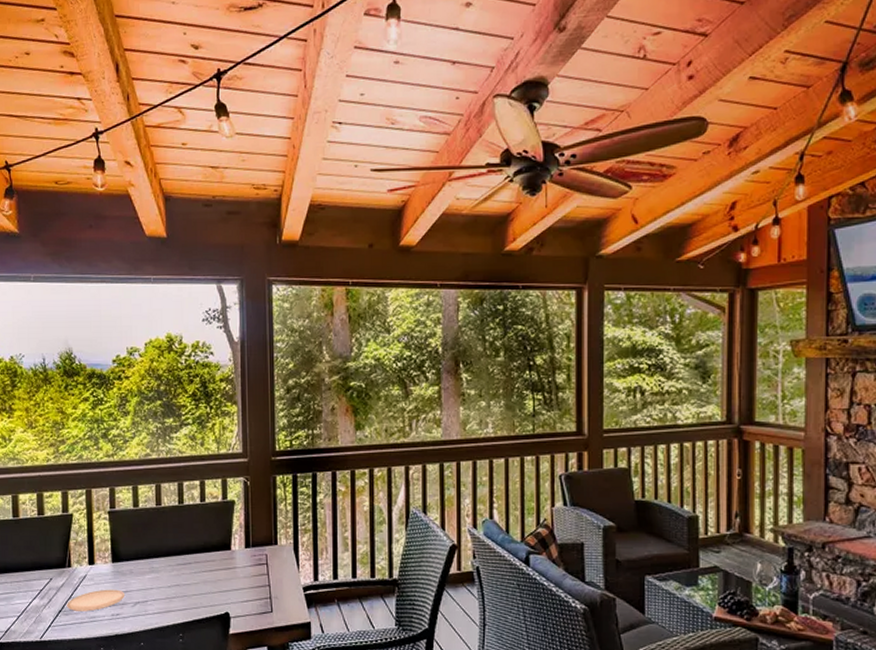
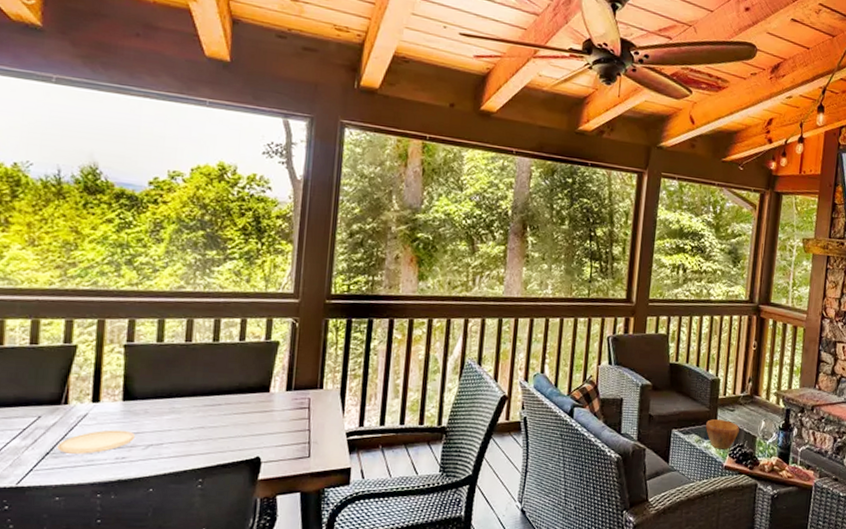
bowl: none [686,563,729,598] -> present [706,419,739,450]

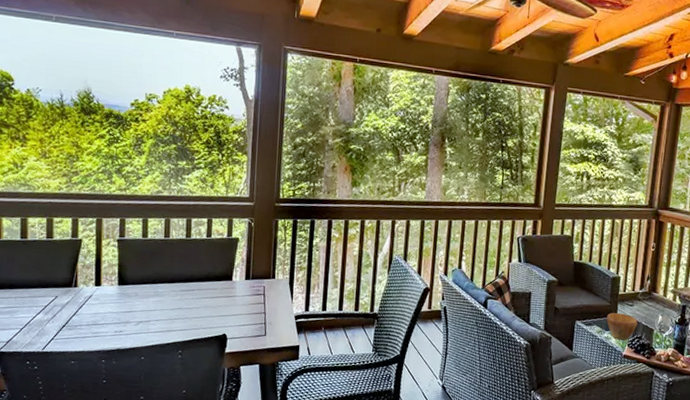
plate: present [57,429,135,454] -> none [71,308,128,328]

